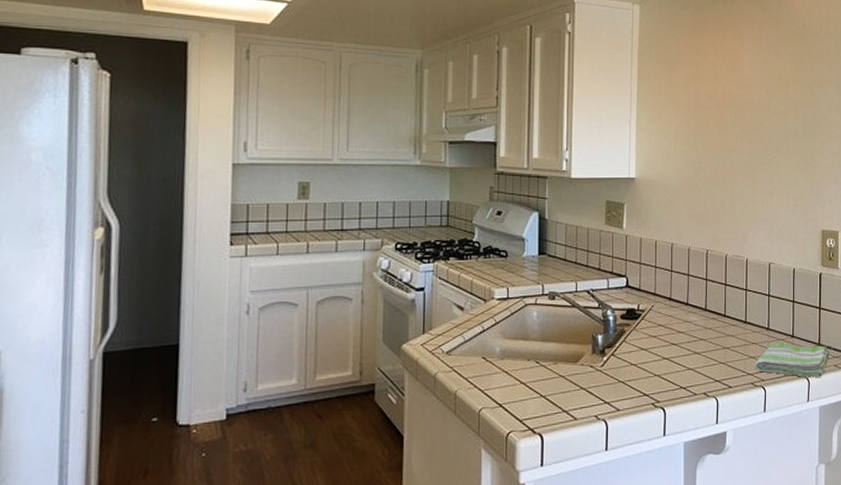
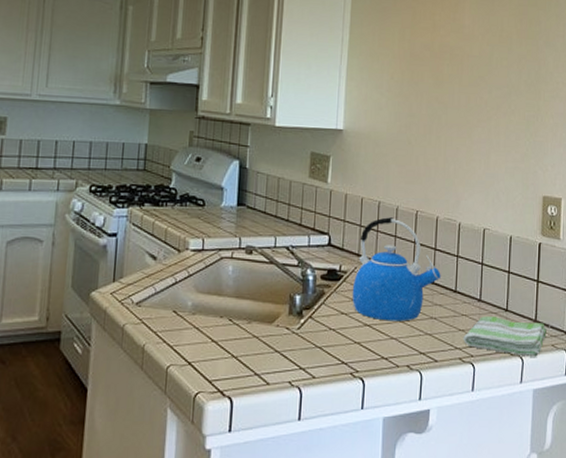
kettle: none [650,258,732,354] -> present [352,217,441,322]

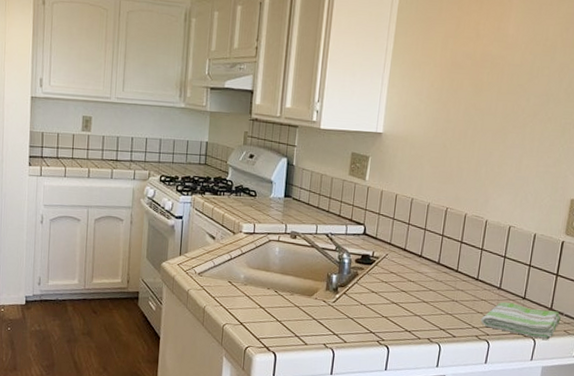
kettle: present [352,217,441,322] -> none [382,212,465,302]

